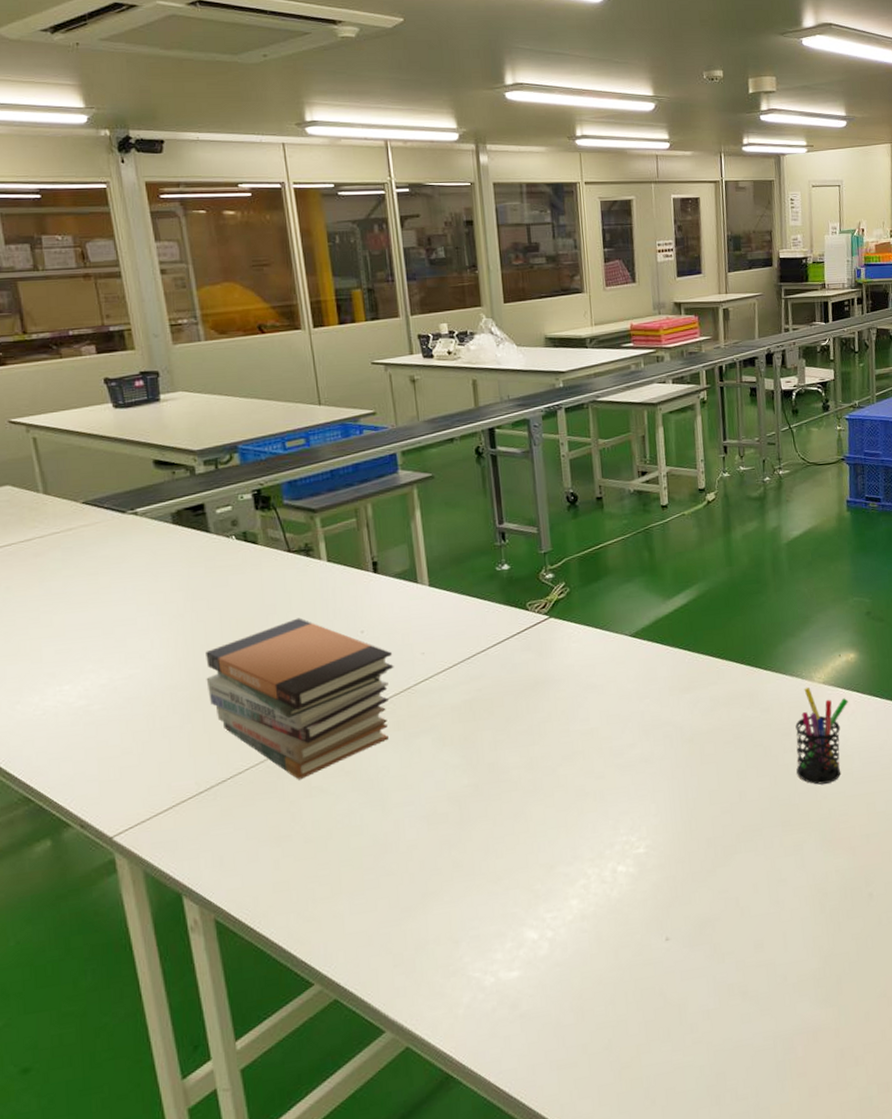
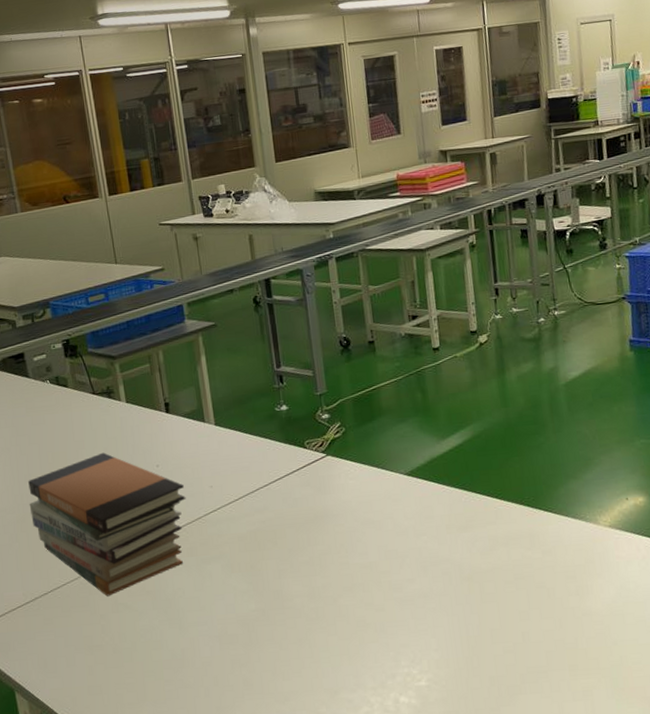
pen holder: present [795,688,848,785] -> none [580,531,638,630]

